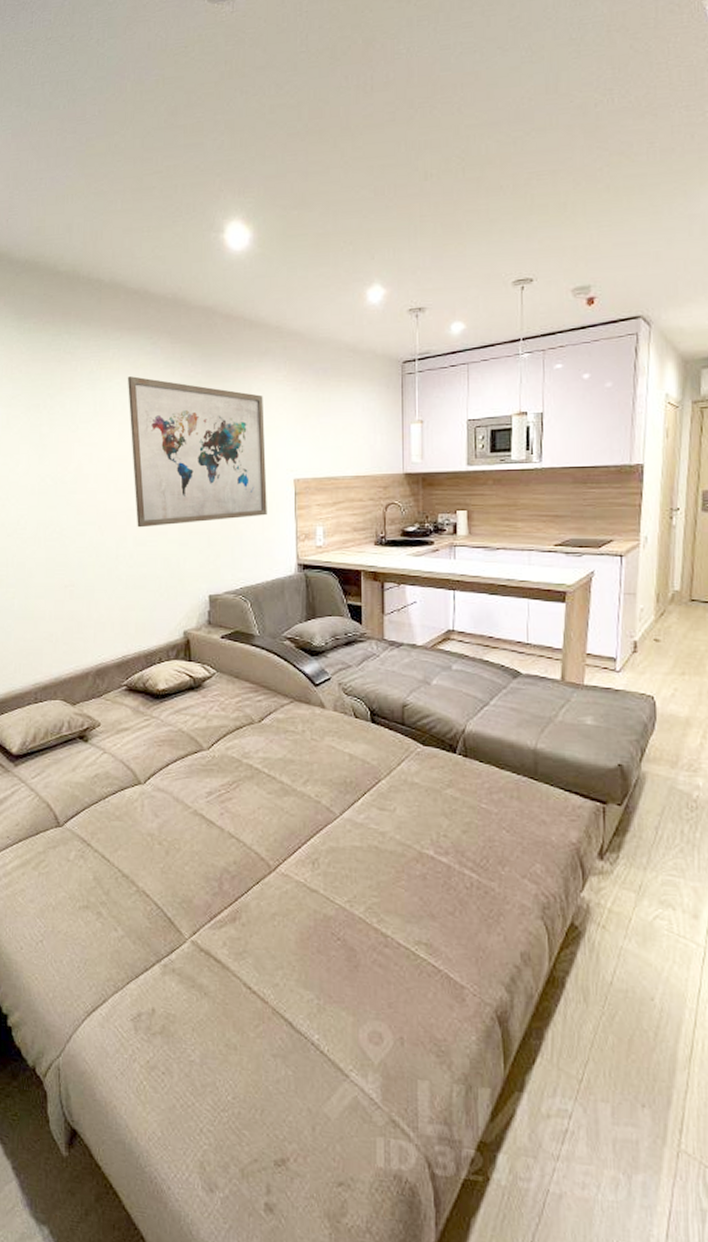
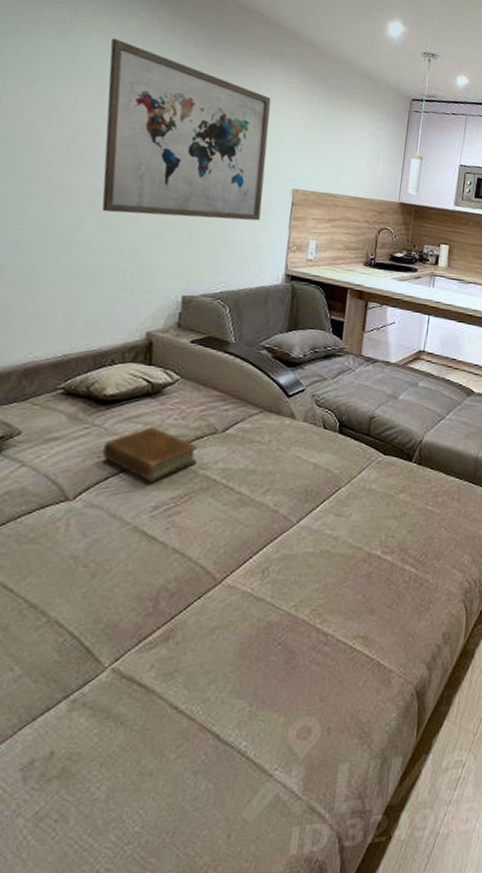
book: none [162,717,240,770] -> present [103,425,198,482]

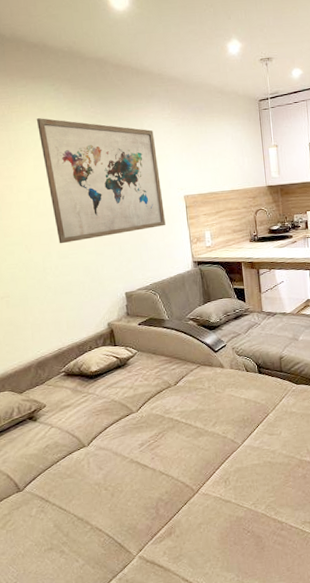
book: present [103,425,198,482] -> none [98,388,162,428]

